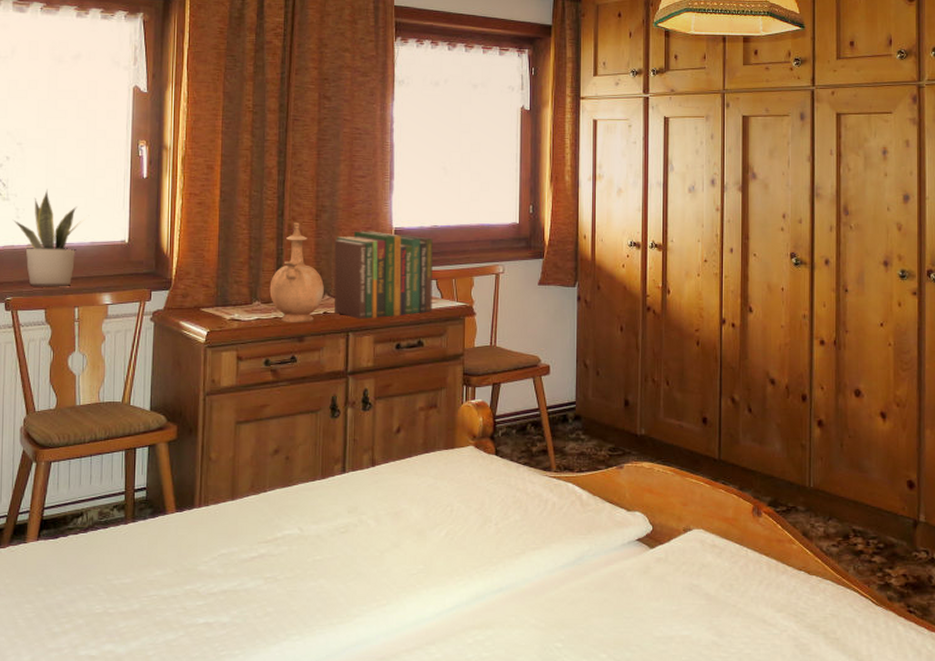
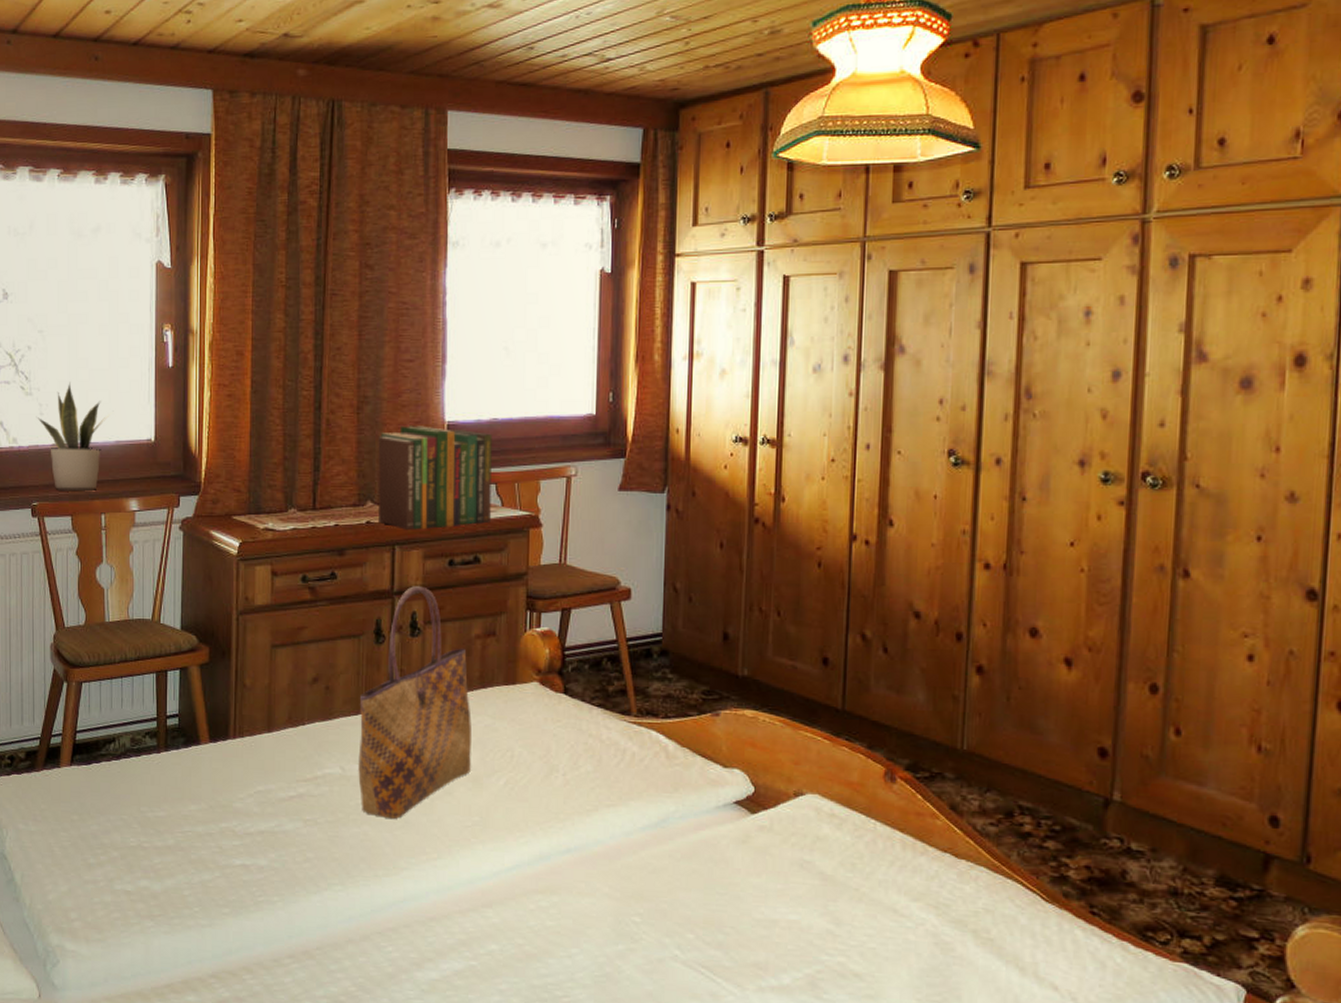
vase: present [269,222,324,323] -> none [306,415,367,534]
tote bag: none [315,367,416,572] -> present [358,586,472,820]

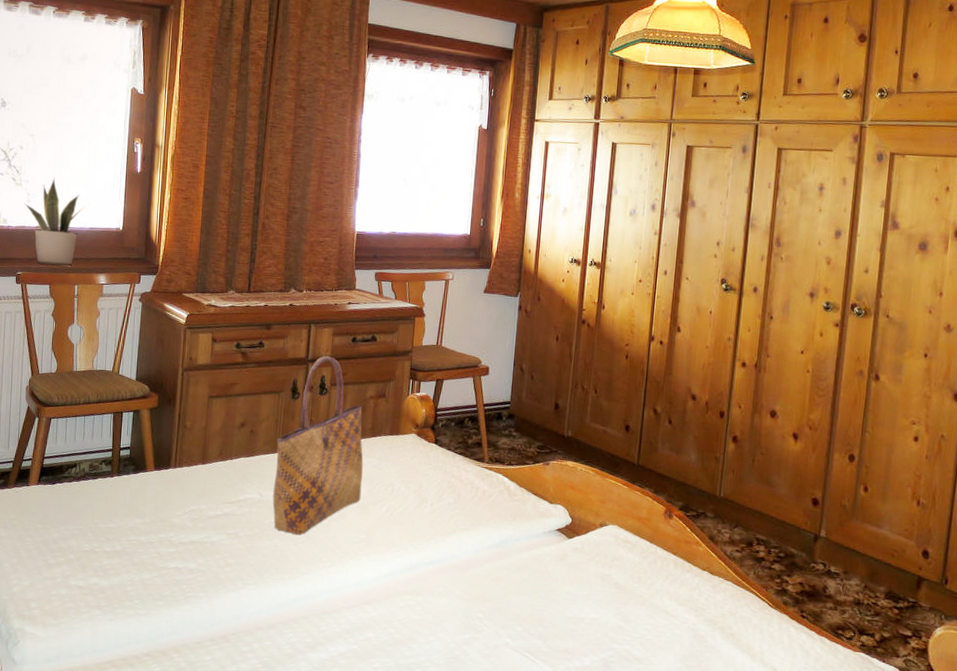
books: present [378,426,492,530] -> none [299,232,391,314]

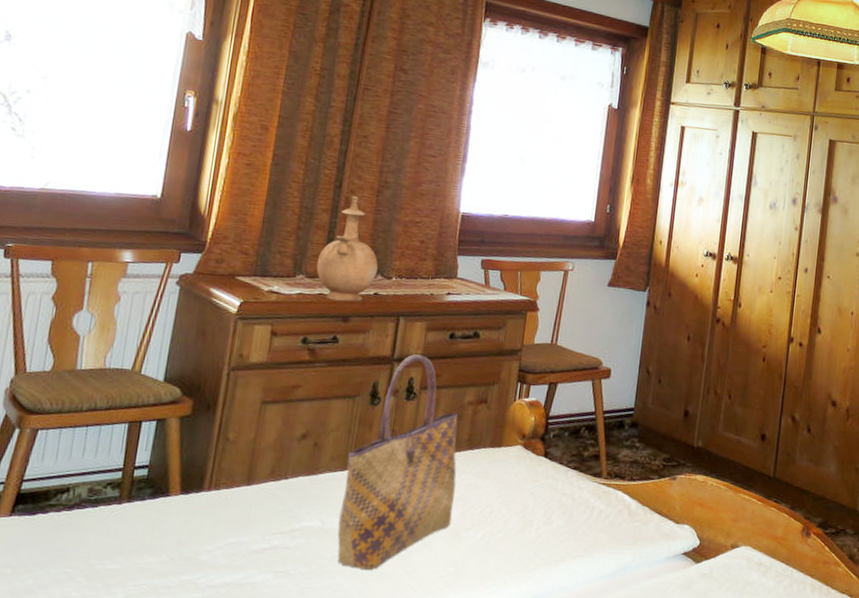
potted plant: present [25,177,89,267] -> none [26,130,117,239]
vase: none [243,220,291,313] -> present [316,195,378,303]

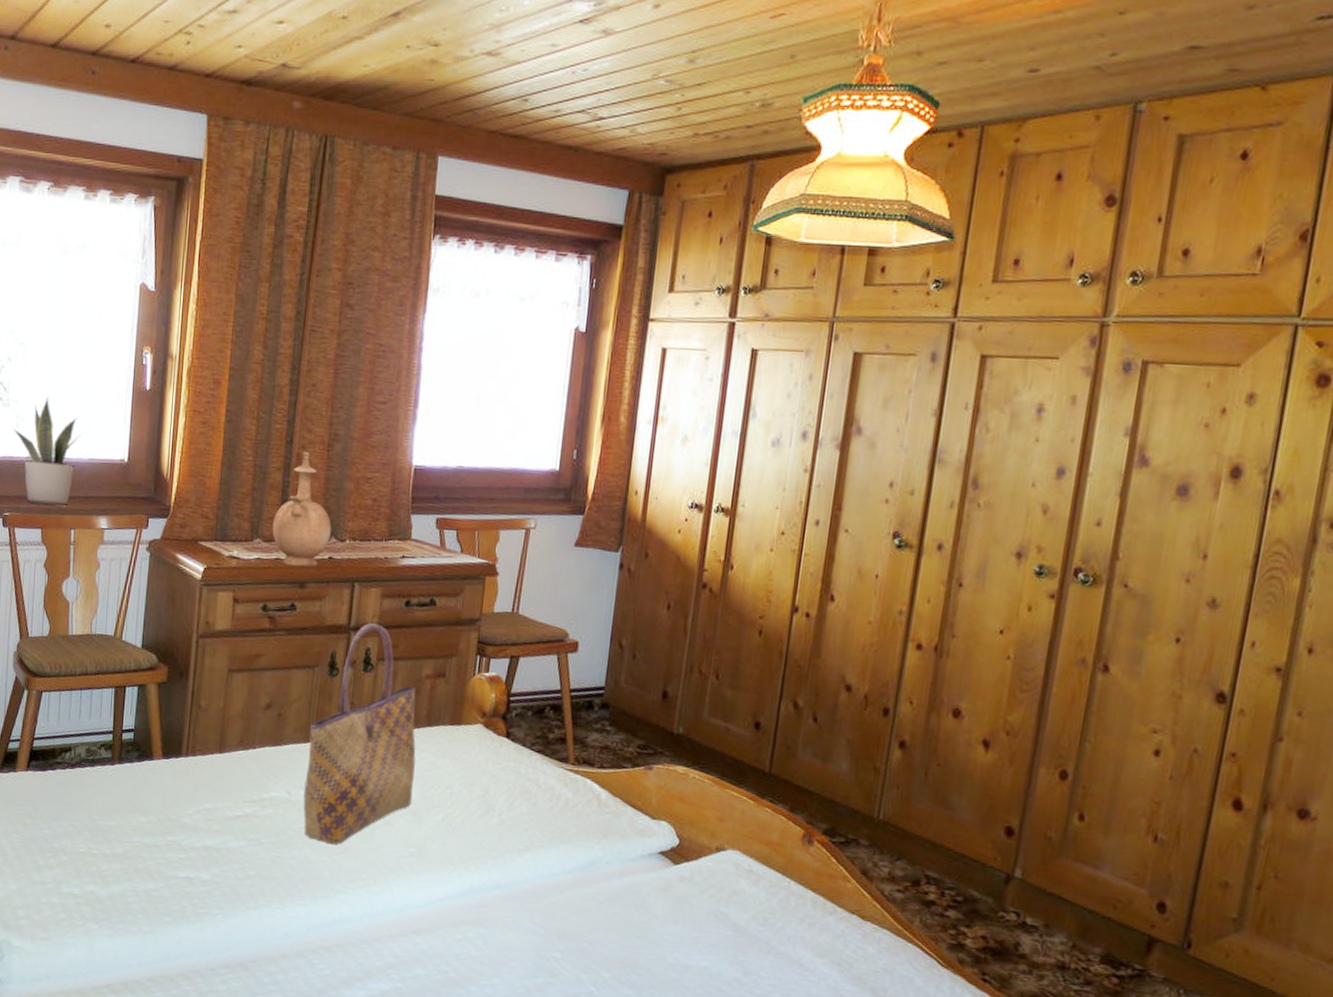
potted plant: none [26,130,117,239] -> present [13,396,88,507]

